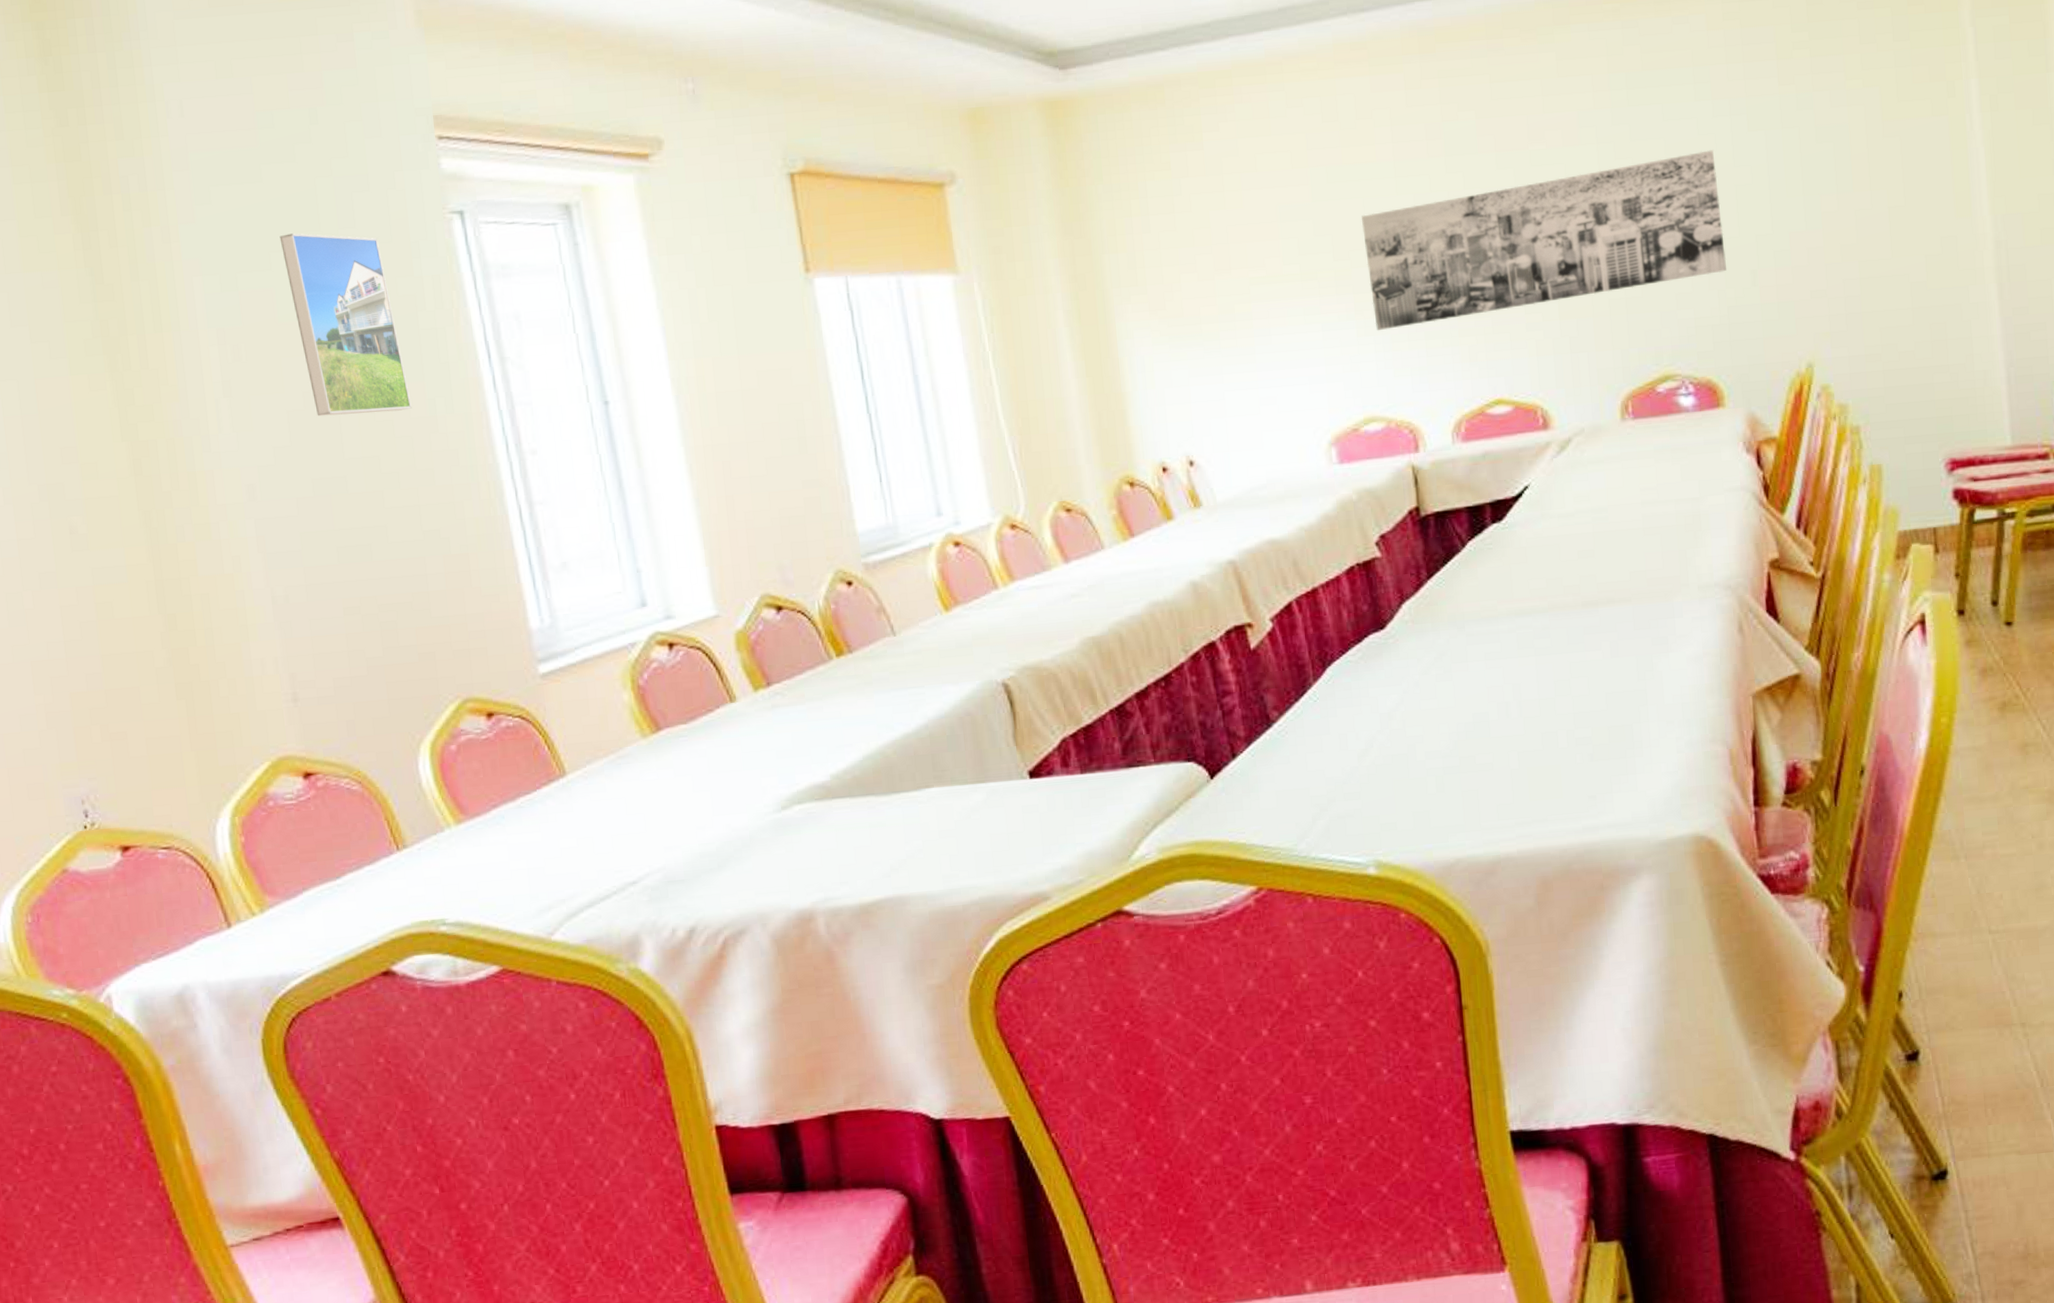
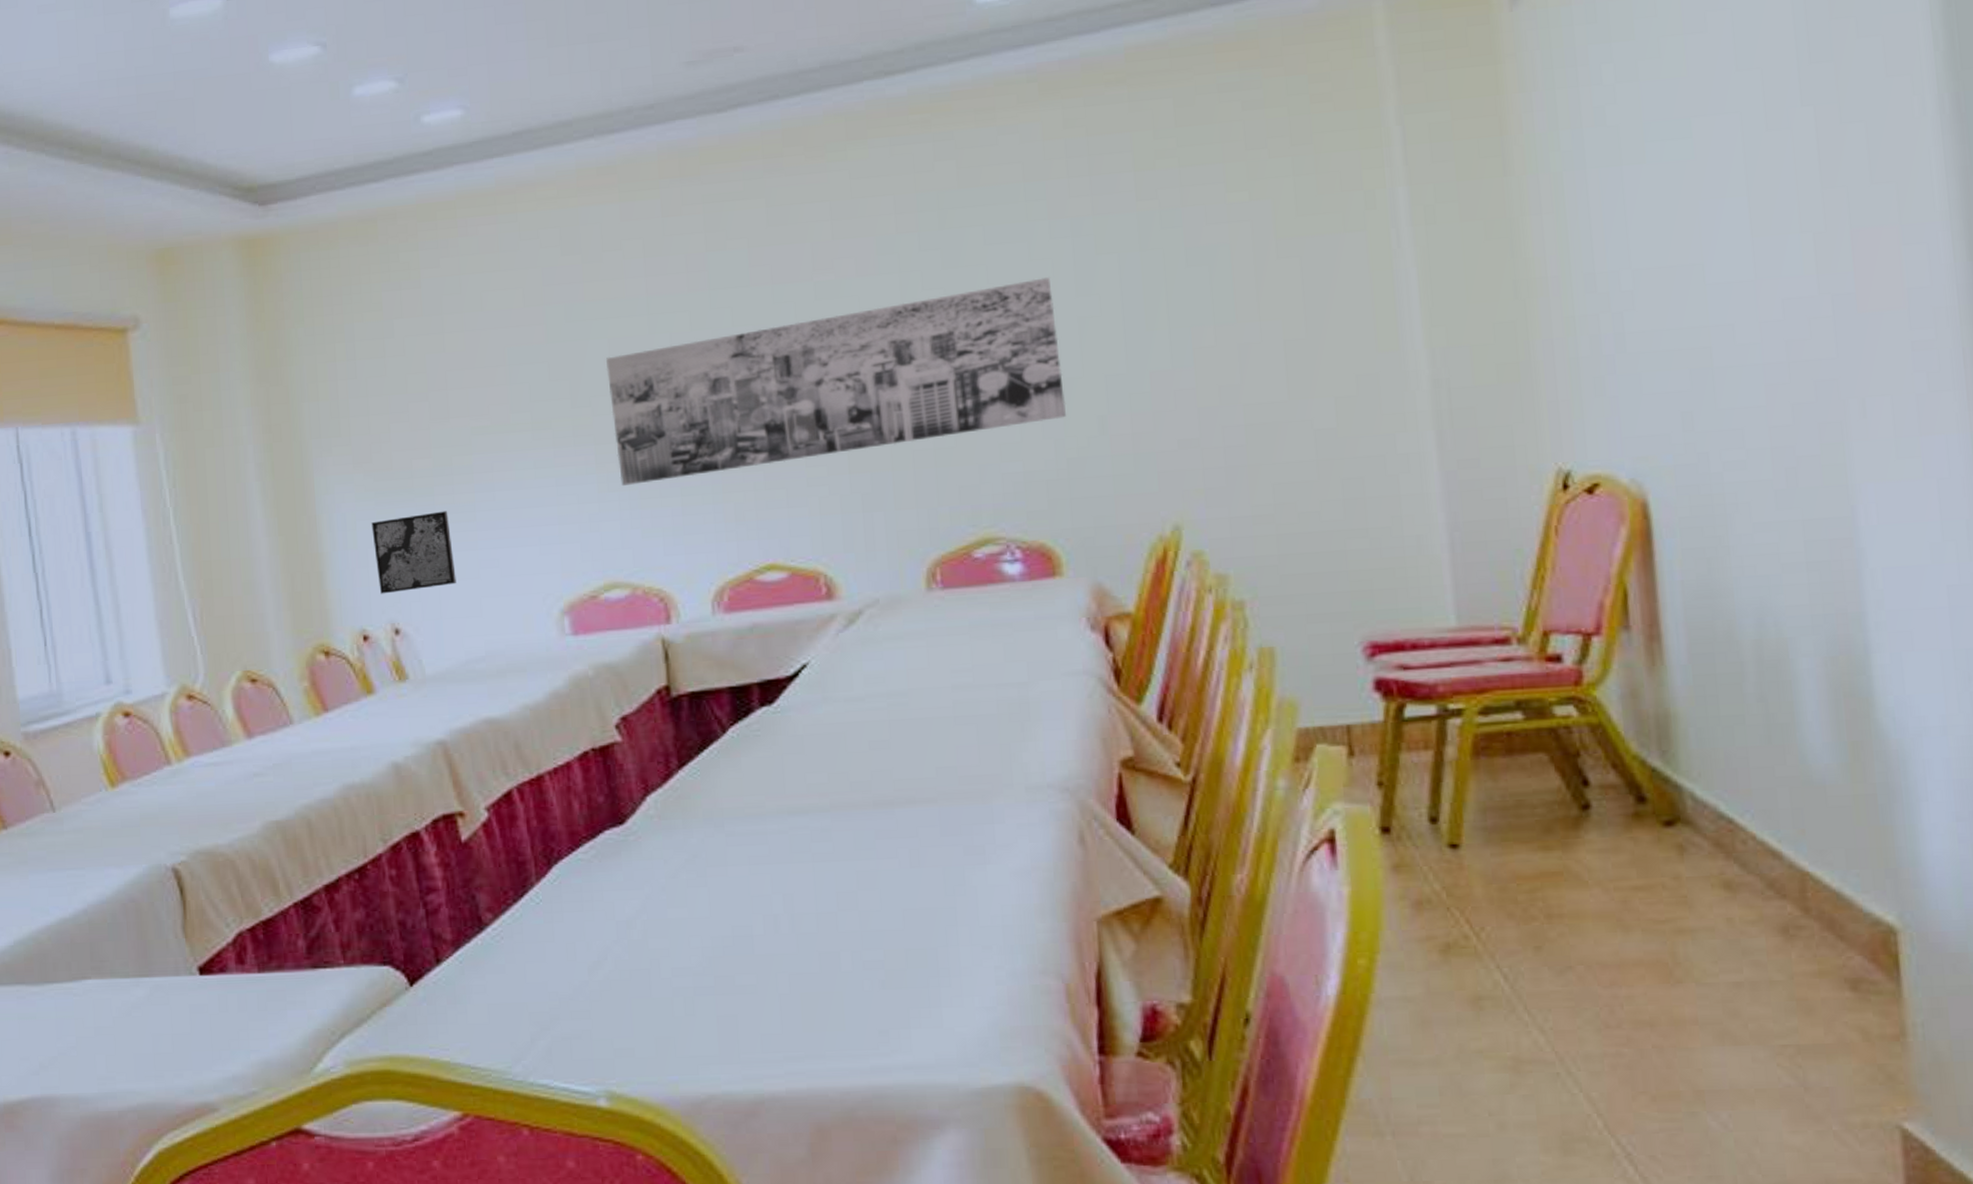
wall art: none [1166,354,1241,430] -> present [371,511,456,594]

